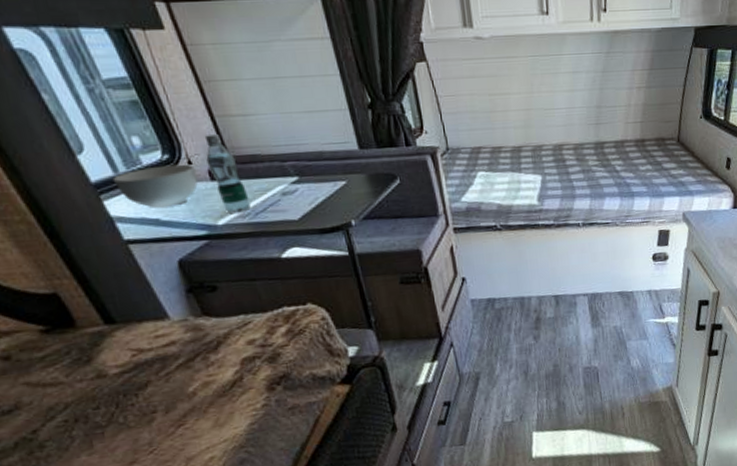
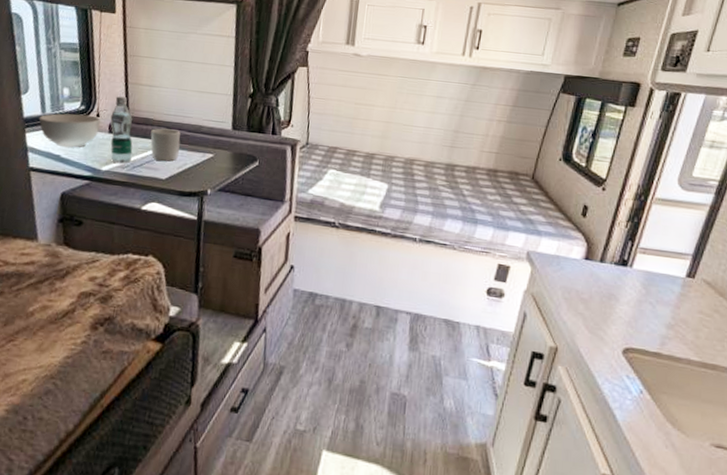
mug: none [263,161,307,201] -> present [150,128,181,162]

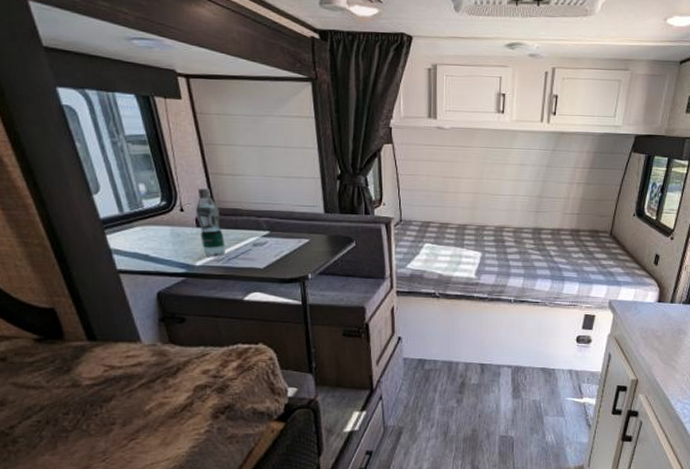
bowl: present [38,113,101,148] -> none [117,210,185,247]
mug: present [150,128,181,162] -> none [241,218,274,250]

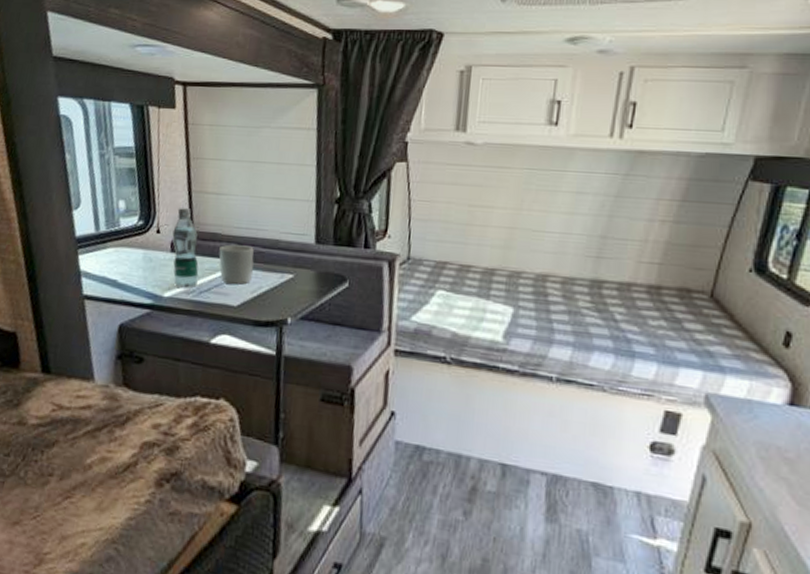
mug: none [241,218,274,250] -> present [218,244,255,285]

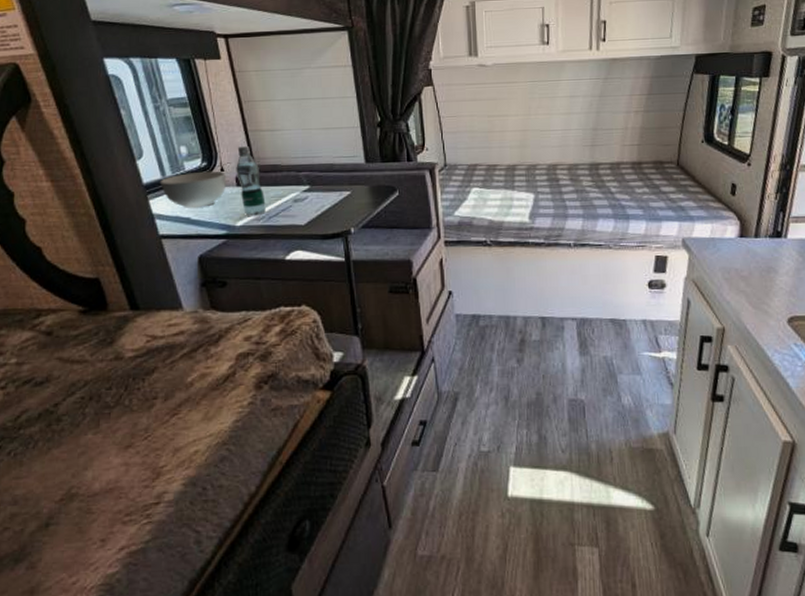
bowl: none [92,230,161,271] -> present [160,171,226,209]
mug: present [218,244,255,285] -> none [281,172,315,207]

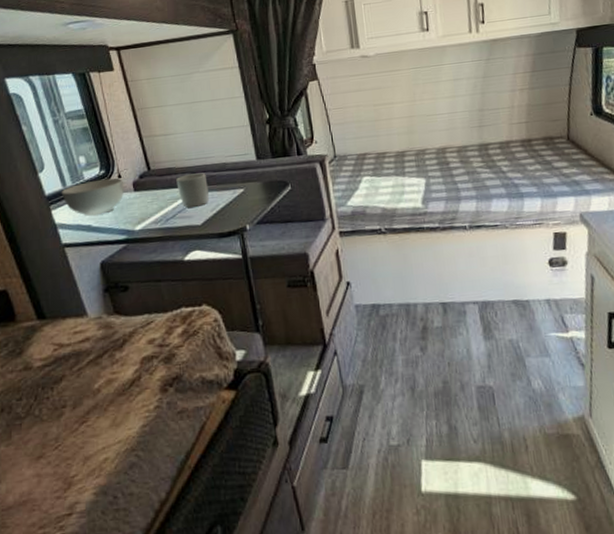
bottle: present [236,146,266,217] -> none [132,152,163,221]
mug: none [281,172,315,207] -> present [176,172,210,208]

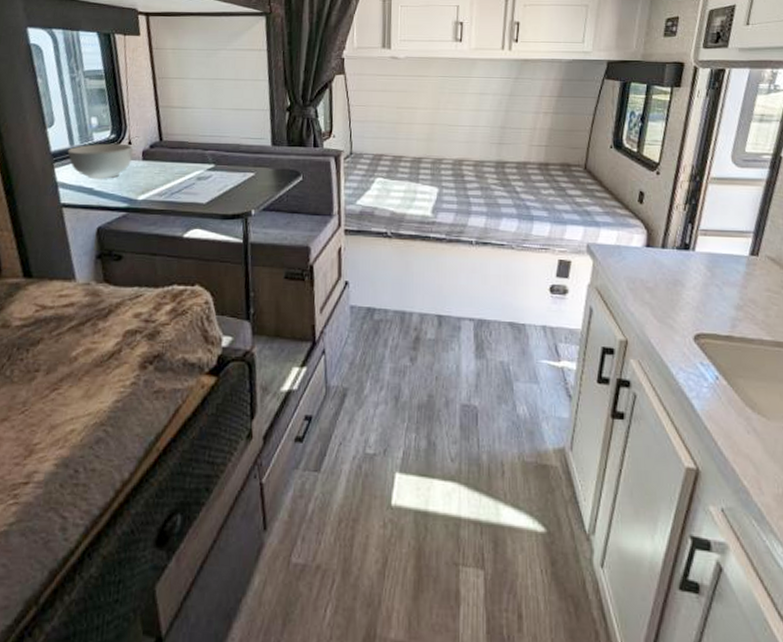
mug: present [176,172,210,208] -> none [187,150,219,185]

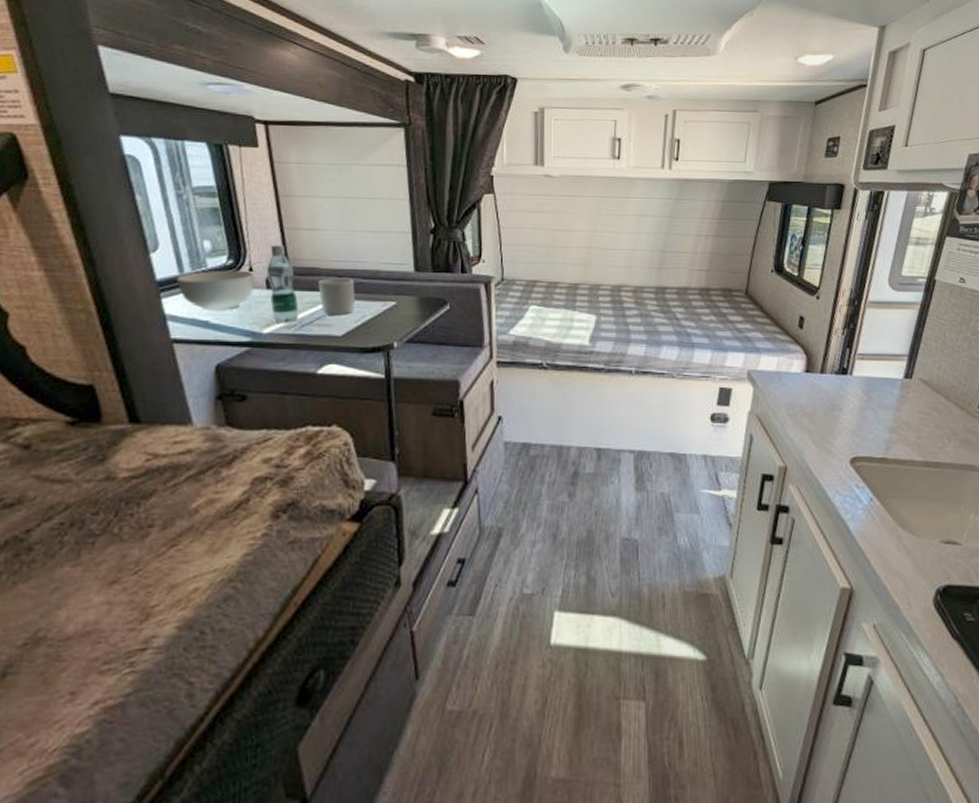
bottle: none [143,121,170,192] -> present [266,245,299,324]
mug: none [187,150,219,185] -> present [318,277,356,315]

